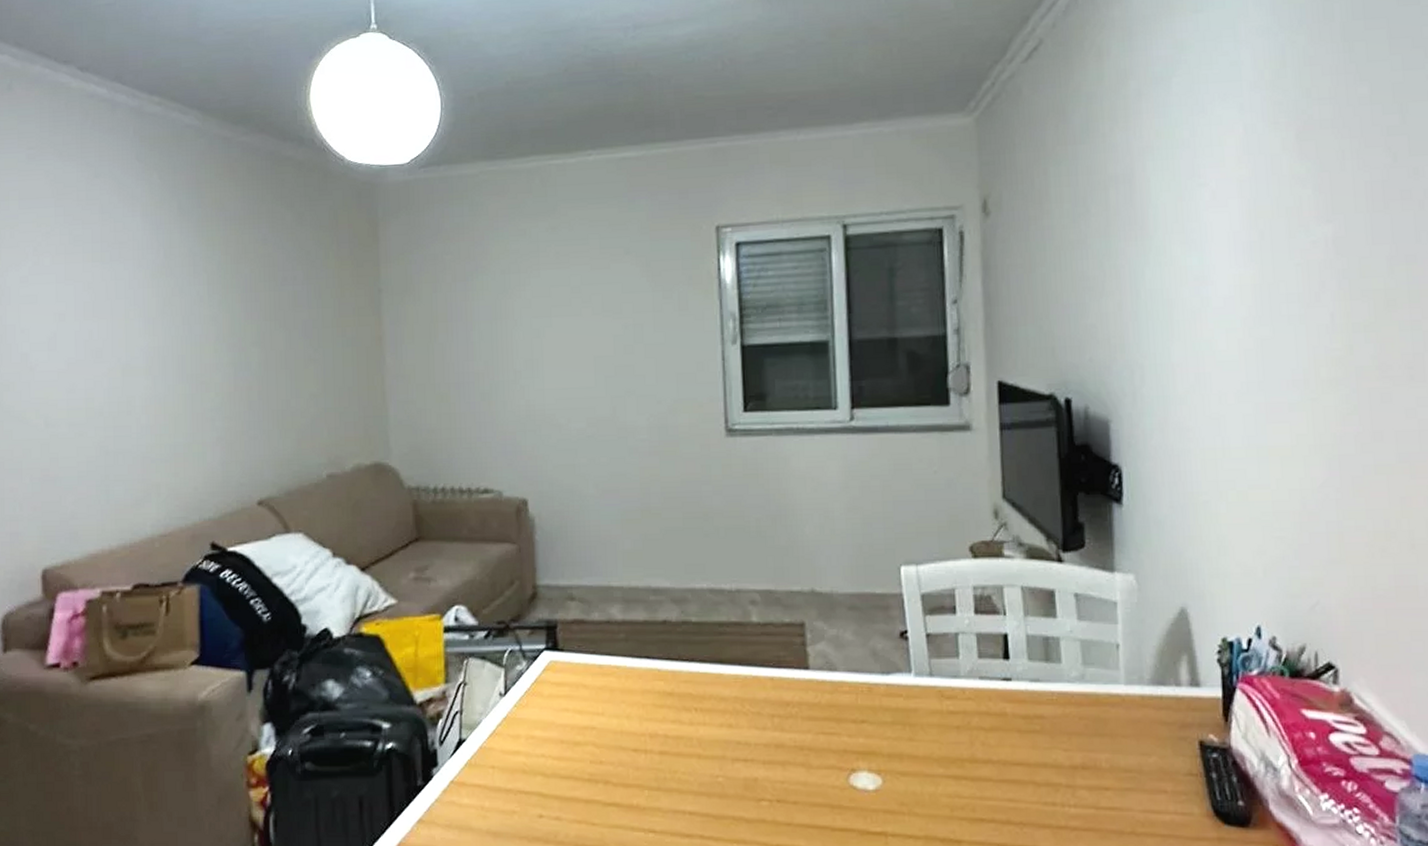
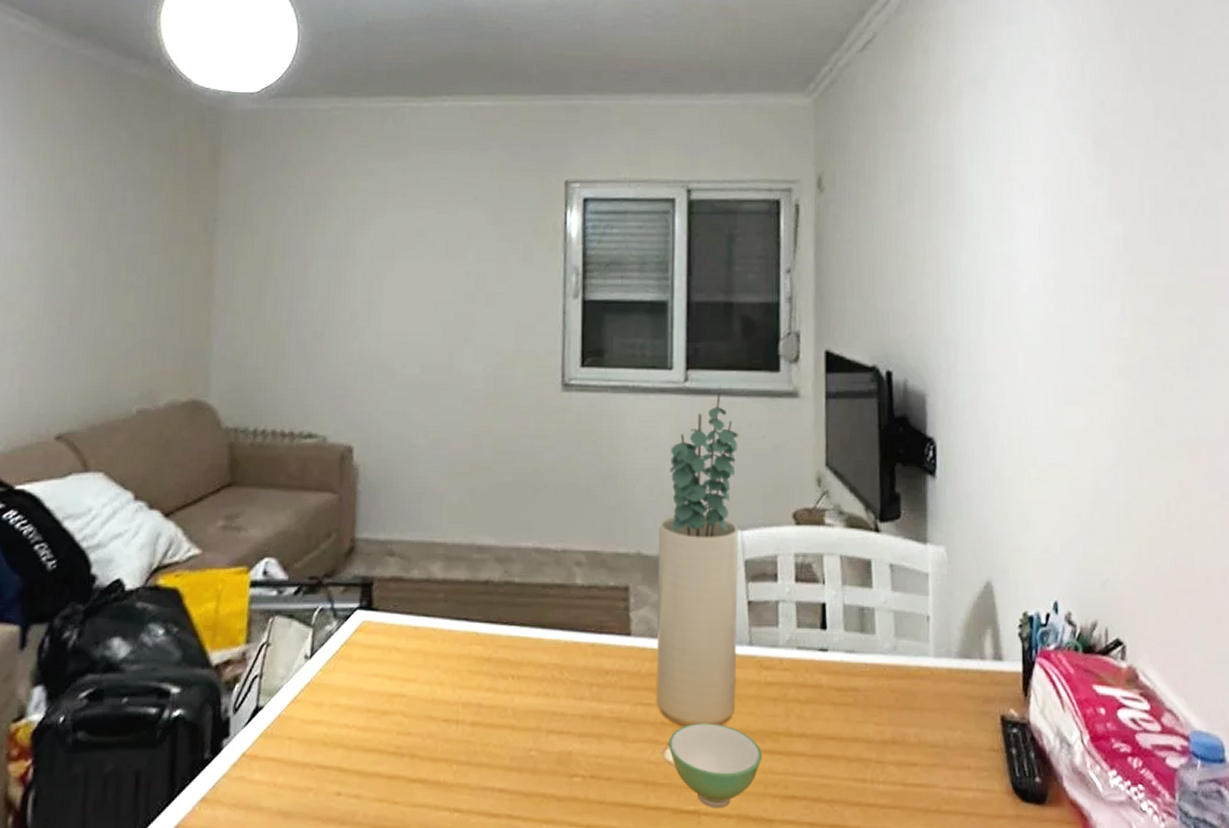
vase: none [831,429,919,755] -> present [656,392,739,727]
bowl: none [851,750,947,830] -> present [668,723,762,809]

